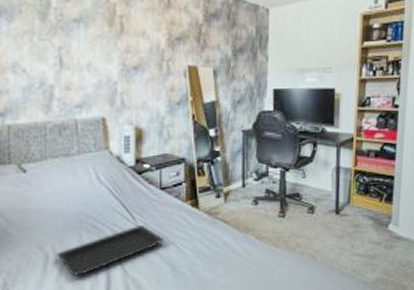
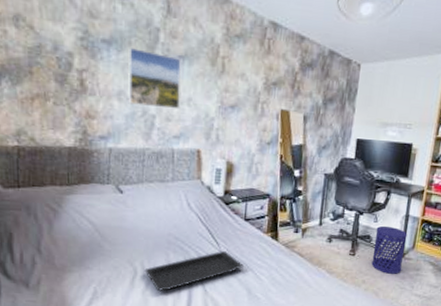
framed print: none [19,16,79,77] -> present [128,48,181,109]
waste bin: none [304,181,341,234] -> present [371,225,408,274]

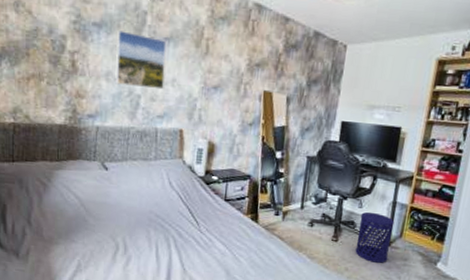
serving tray: present [144,251,245,291] -> none [126,230,224,268]

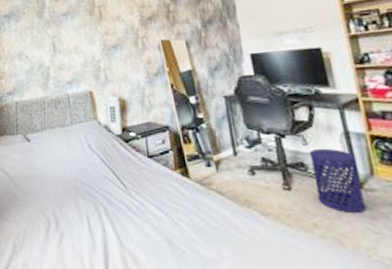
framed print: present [115,30,167,90] -> none [23,16,69,62]

